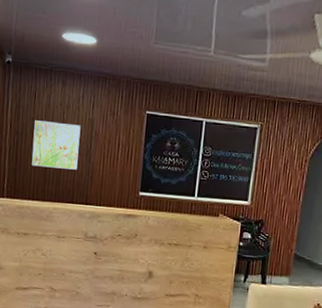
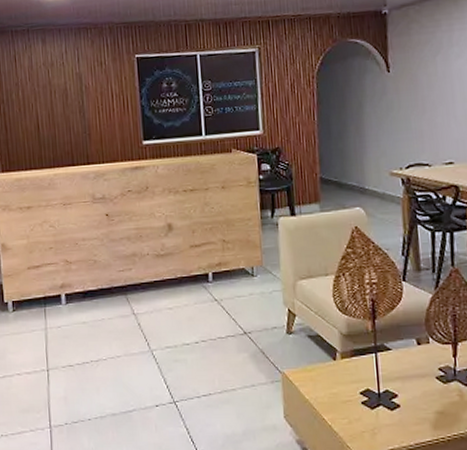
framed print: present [32,120,81,170] -> none [19,81,72,134]

